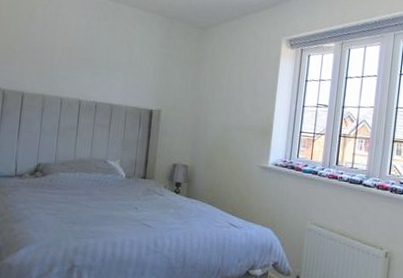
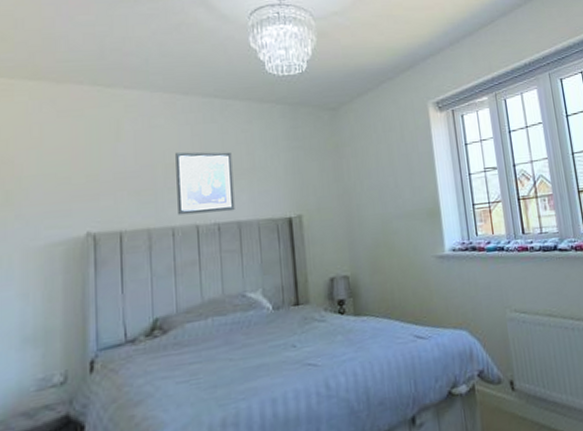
wall art: none [67,39,115,95] -> present [175,152,235,215]

